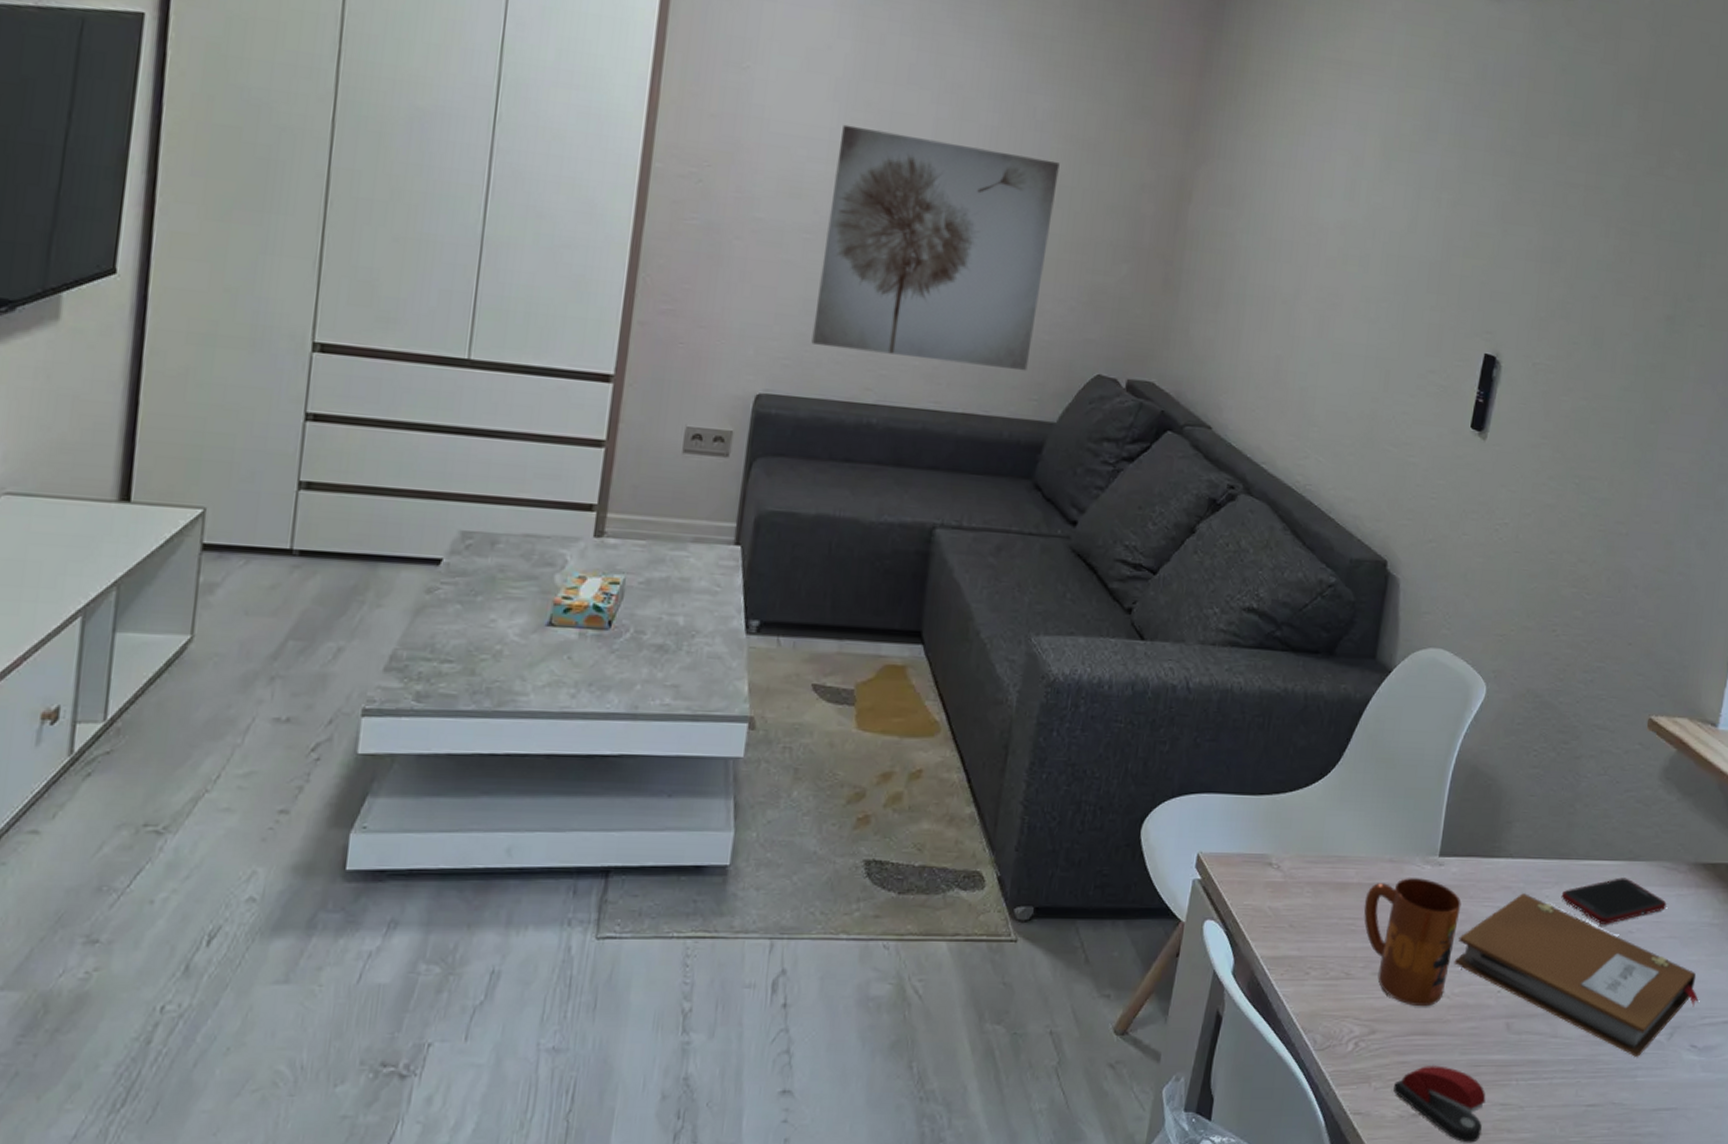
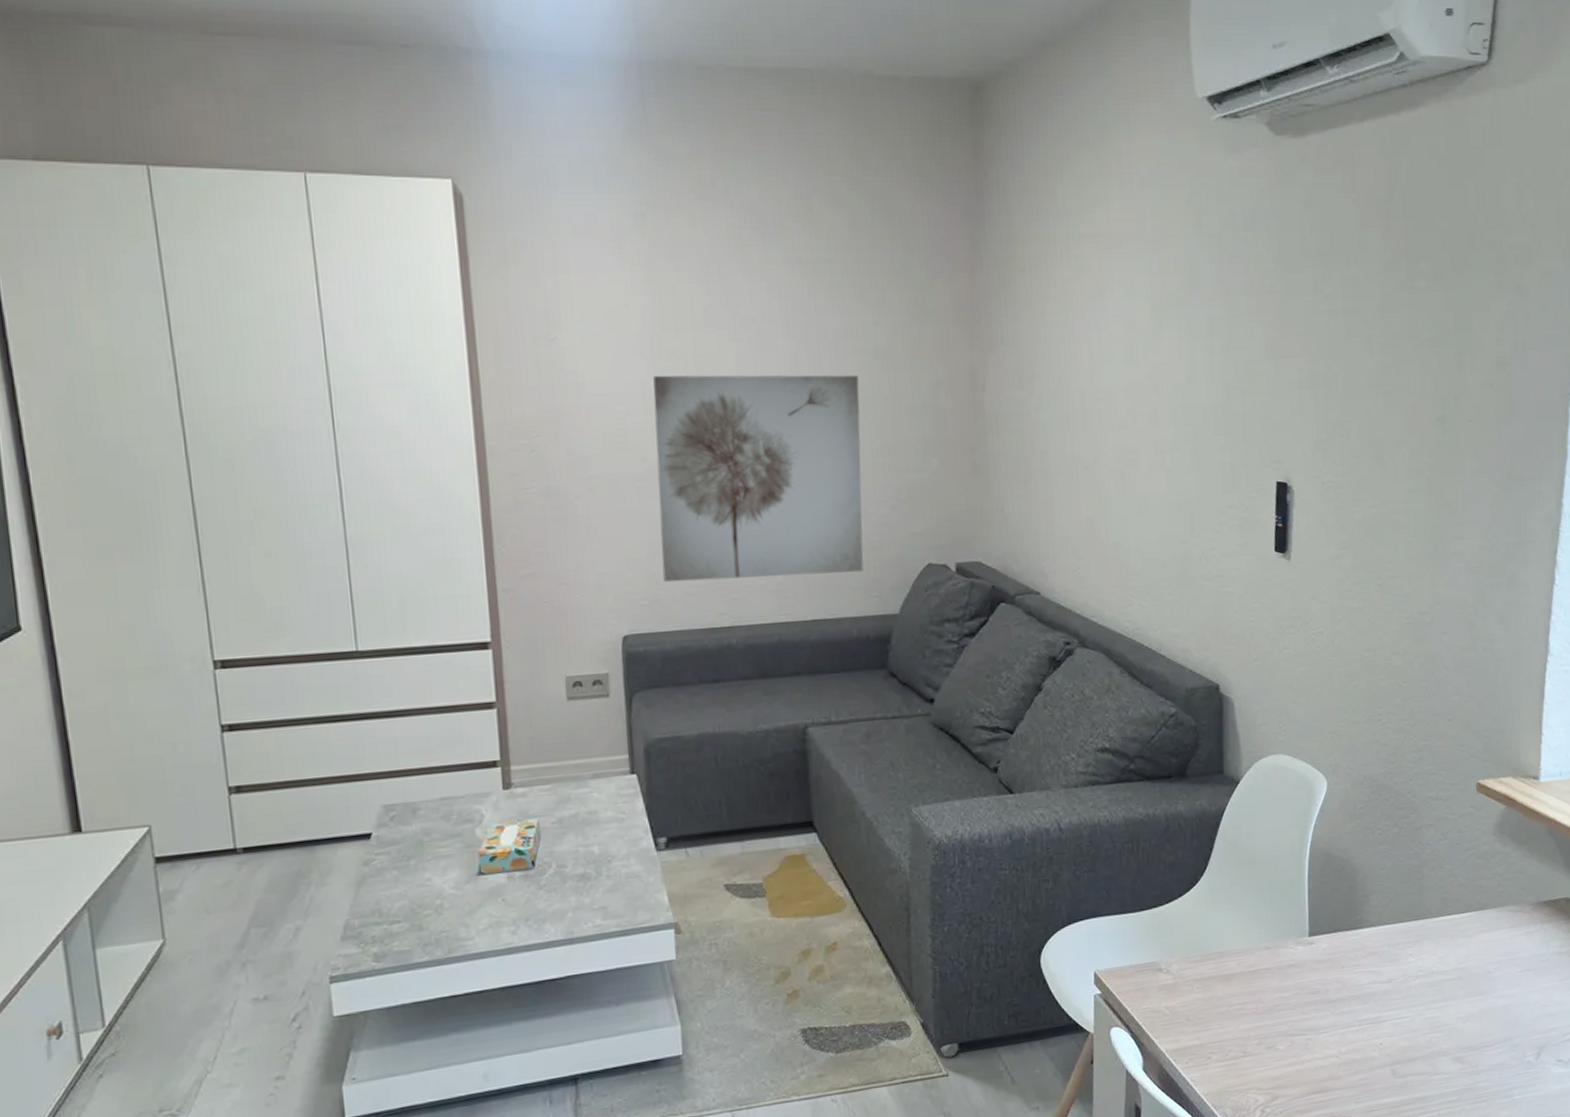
mug: present [1363,878,1462,1007] -> none [1249,958,1336,1070]
notebook: present [1454,893,1699,1058] -> none [1337,955,1559,1080]
cell phone: present [1561,877,1667,924] -> none [1422,926,1518,970]

